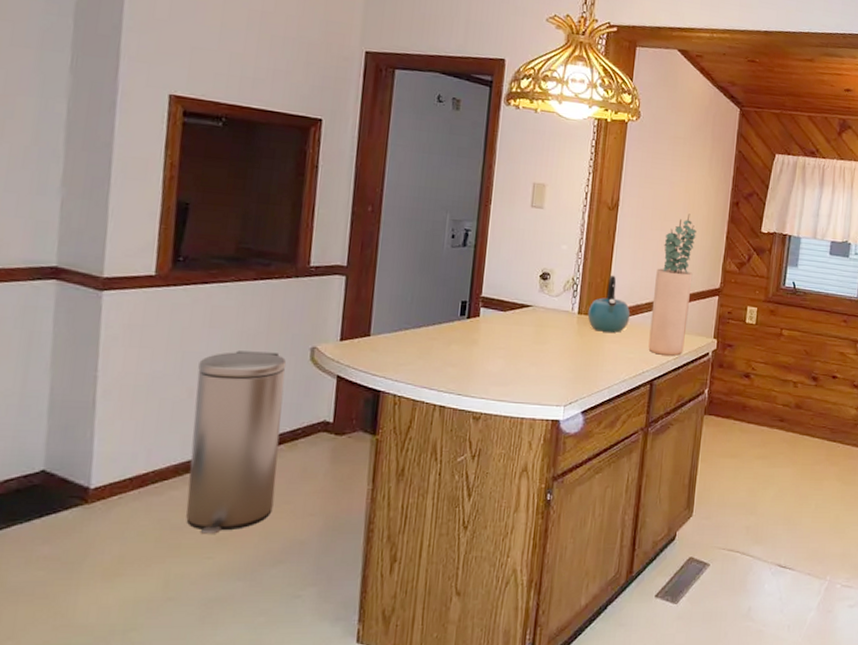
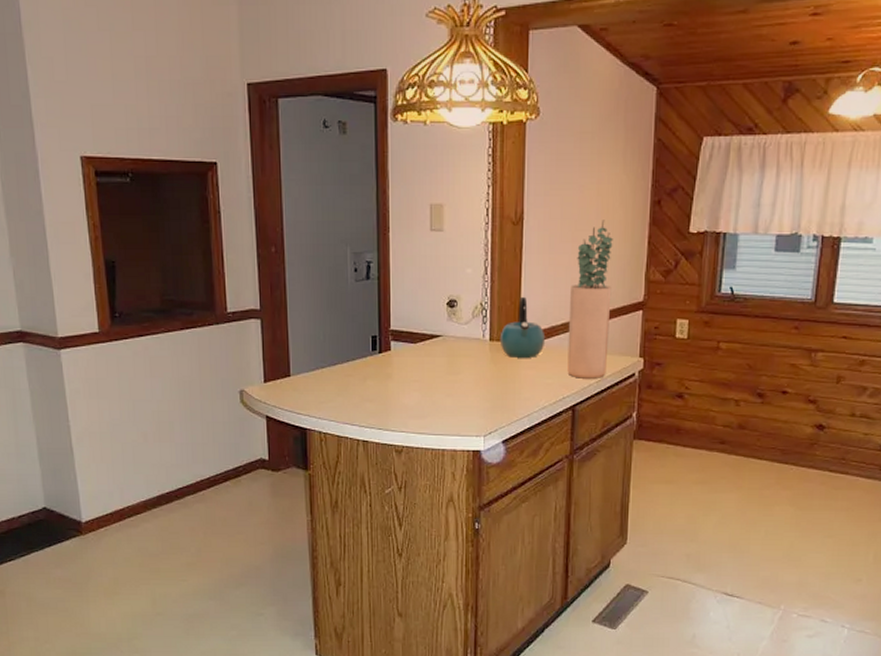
pedal bin: present [186,350,287,534] -> none [148,397,229,560]

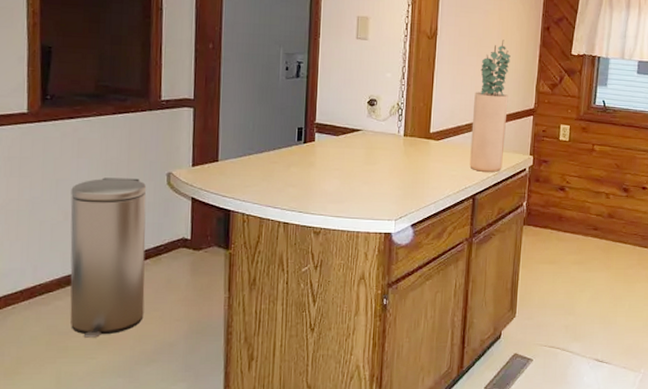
pedal bin: none [148,397,229,560] -> present [70,177,147,338]
kettle: present [499,296,546,358] -> none [412,99,452,152]

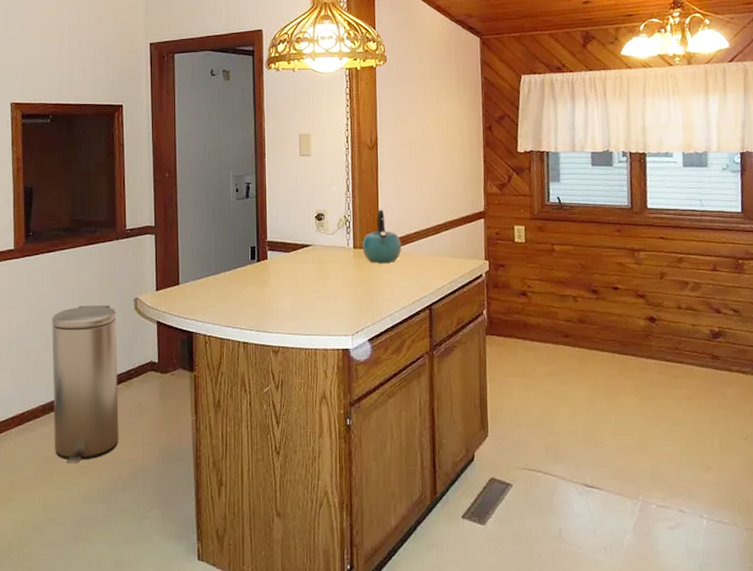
kettle: none [412,99,452,152] -> present [362,209,402,263]
vase: present [470,39,511,172] -> none [421,143,457,280]

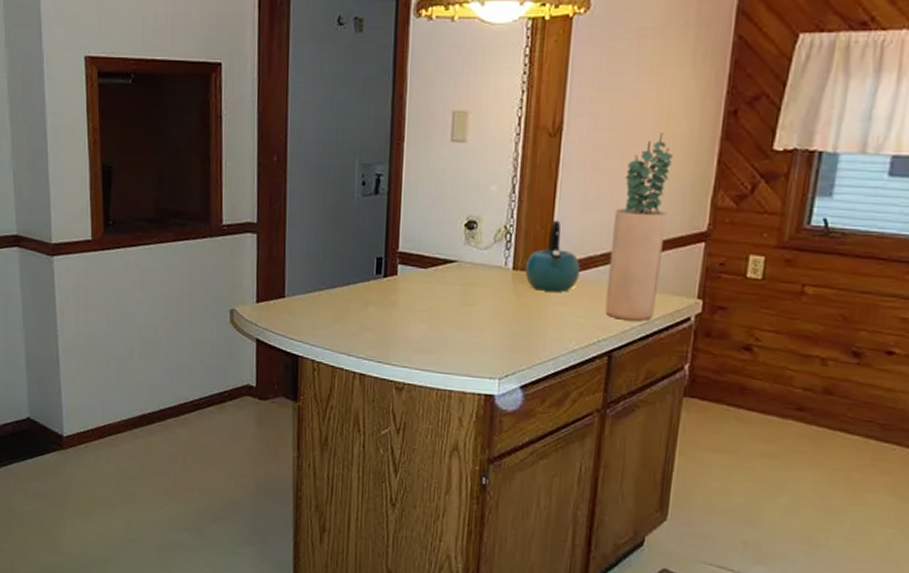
pedal bin: present [52,305,119,463] -> none [135,312,210,487]
vase: none [421,143,457,280] -> present [605,133,673,321]

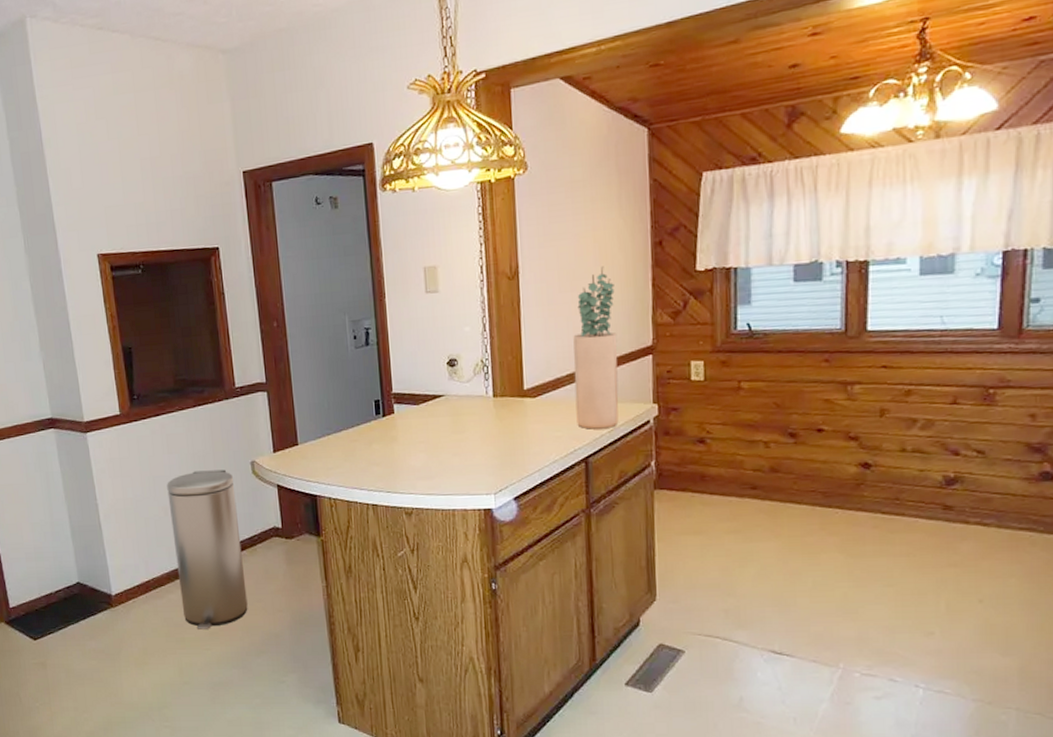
pedal bin: none [135,312,210,487] -> present [167,469,248,629]
kettle: present [524,220,581,292] -> none [503,350,551,413]

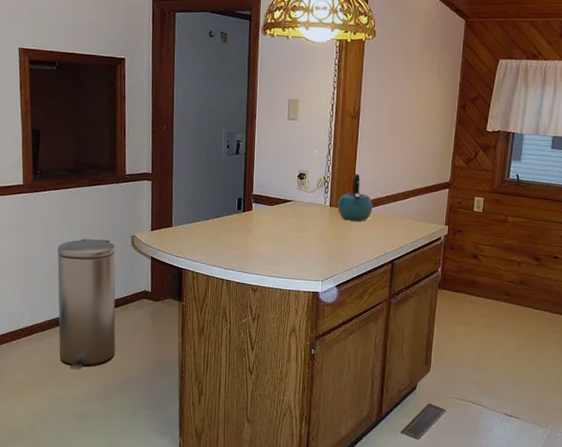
kettle: none [503,350,551,413] -> present [337,173,373,221]
vase: present [573,266,619,429] -> none [389,118,428,240]

